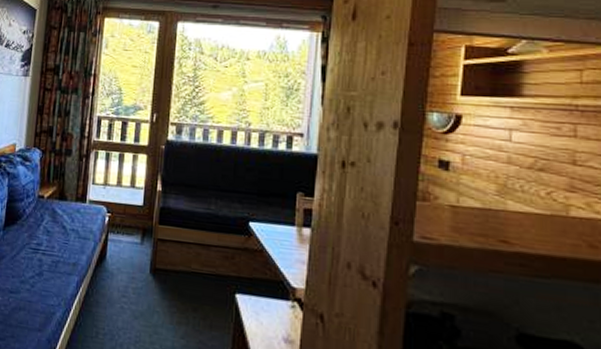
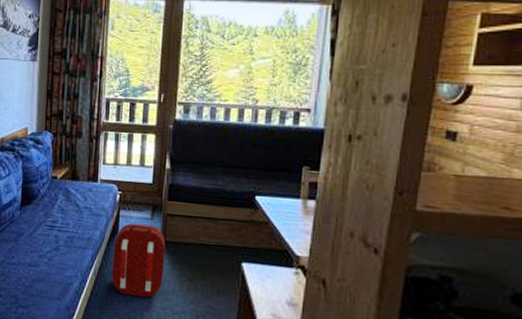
backpack: none [96,248,156,331] -> present [110,223,166,297]

